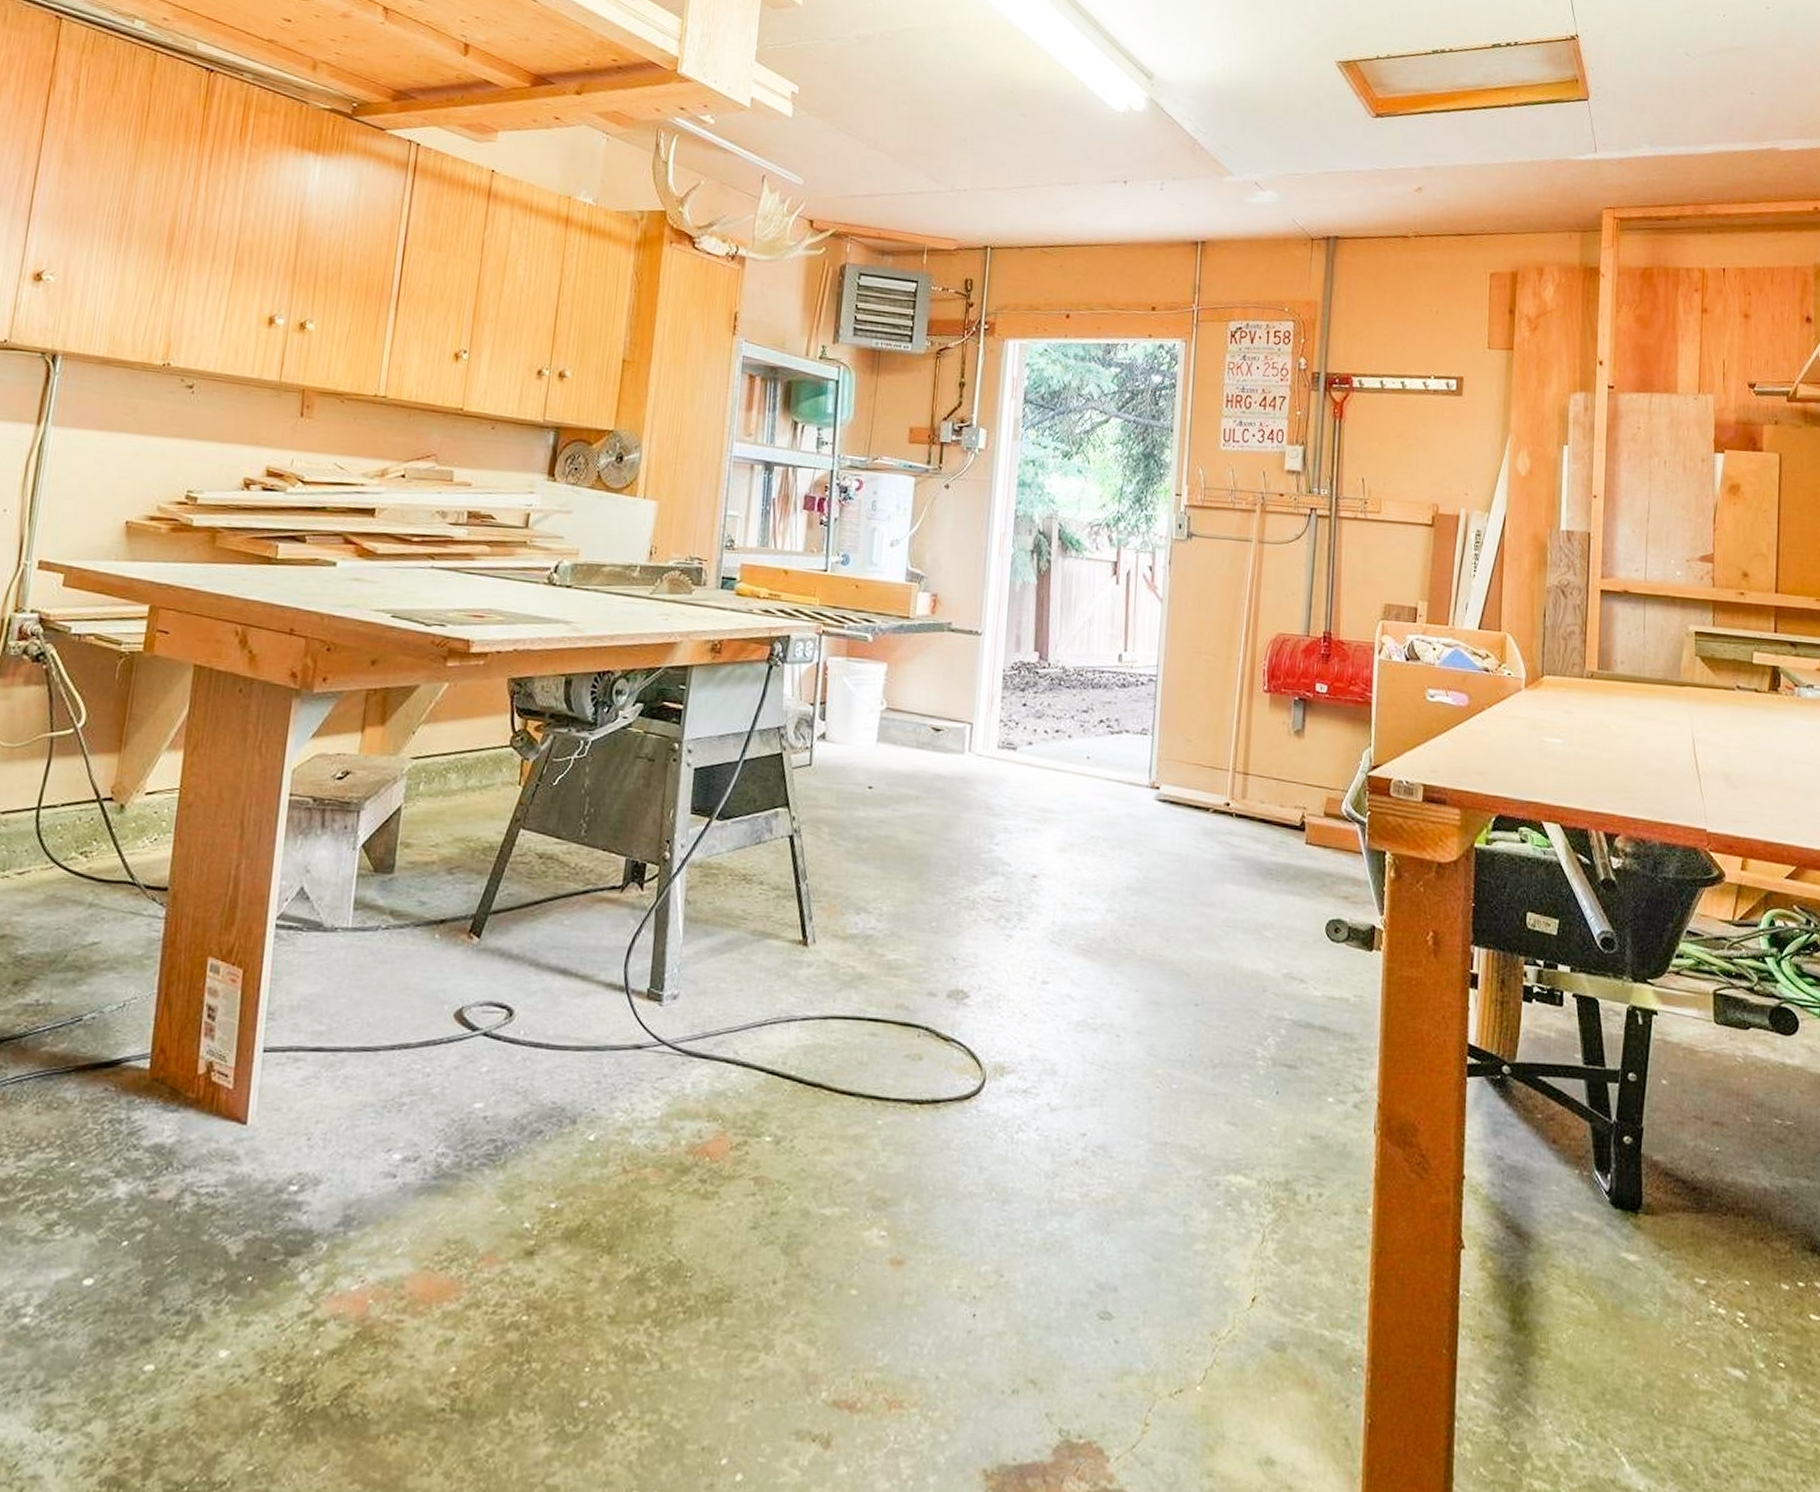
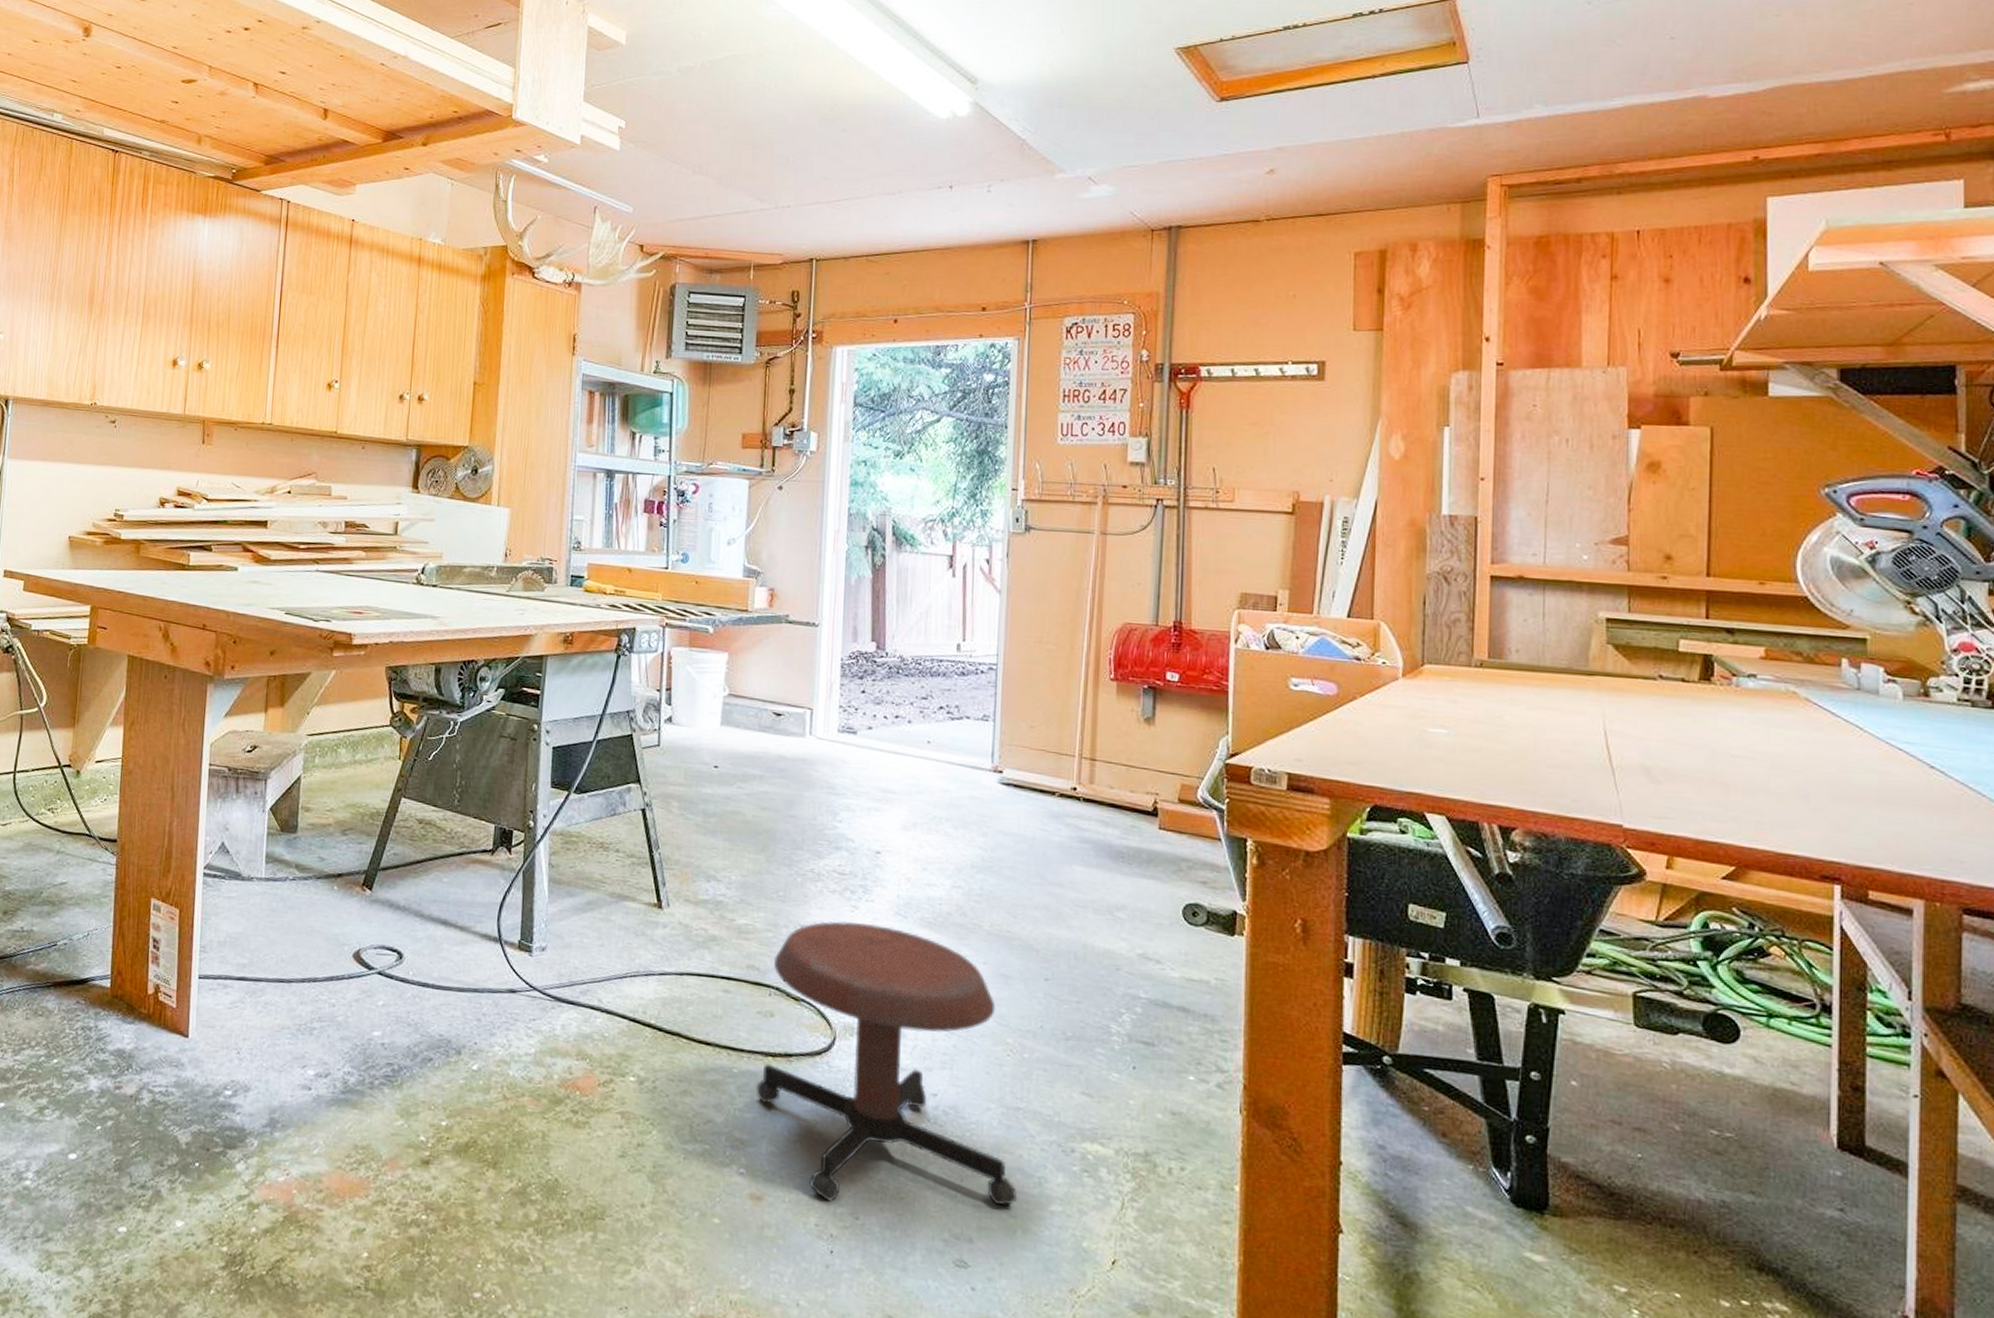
stool: none [900,952,1163,1261] -> present [756,921,1018,1206]

